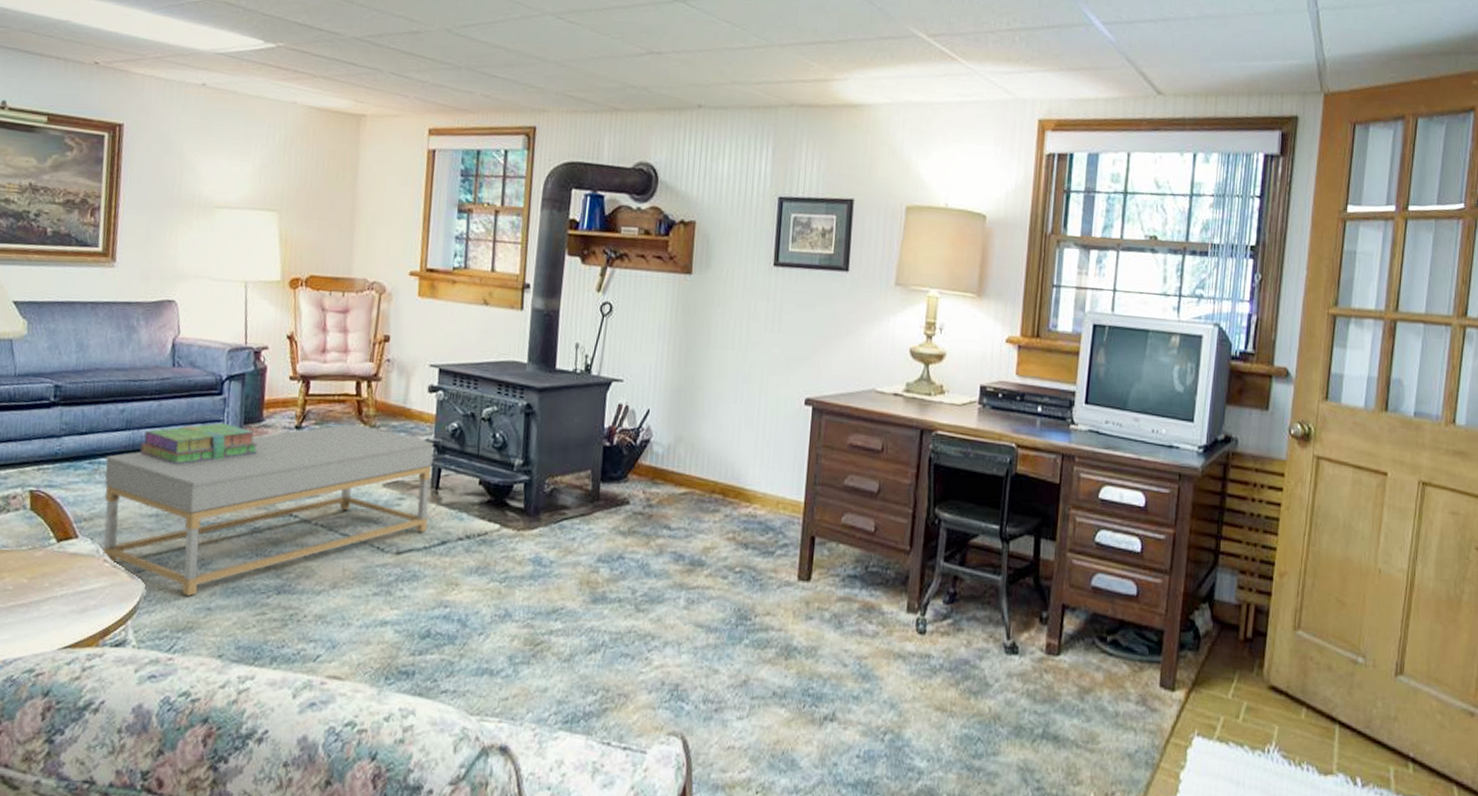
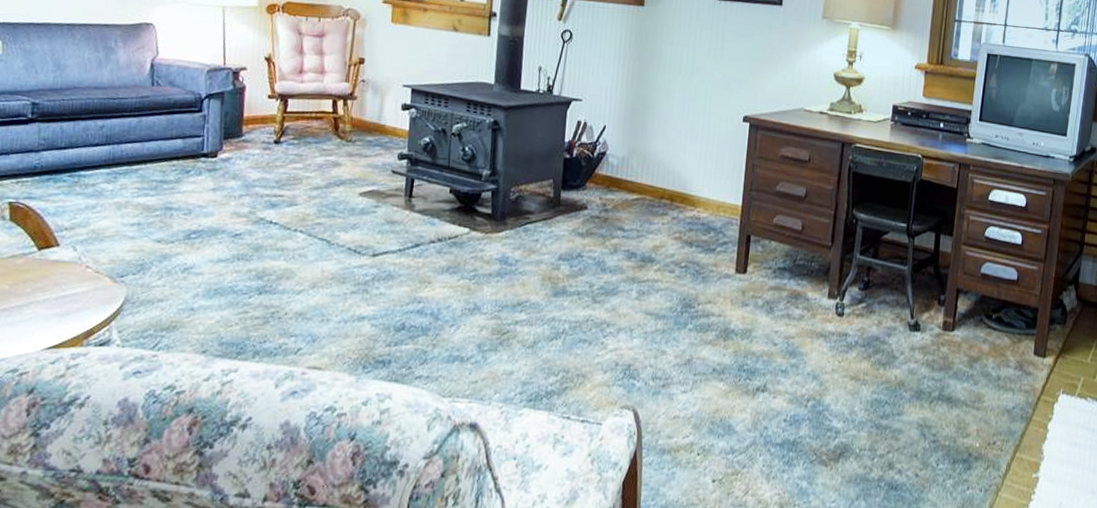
coffee table: present [102,423,435,596] -> none [84,138,408,298]
stack of books: present [140,422,258,465] -> none [120,138,238,177]

